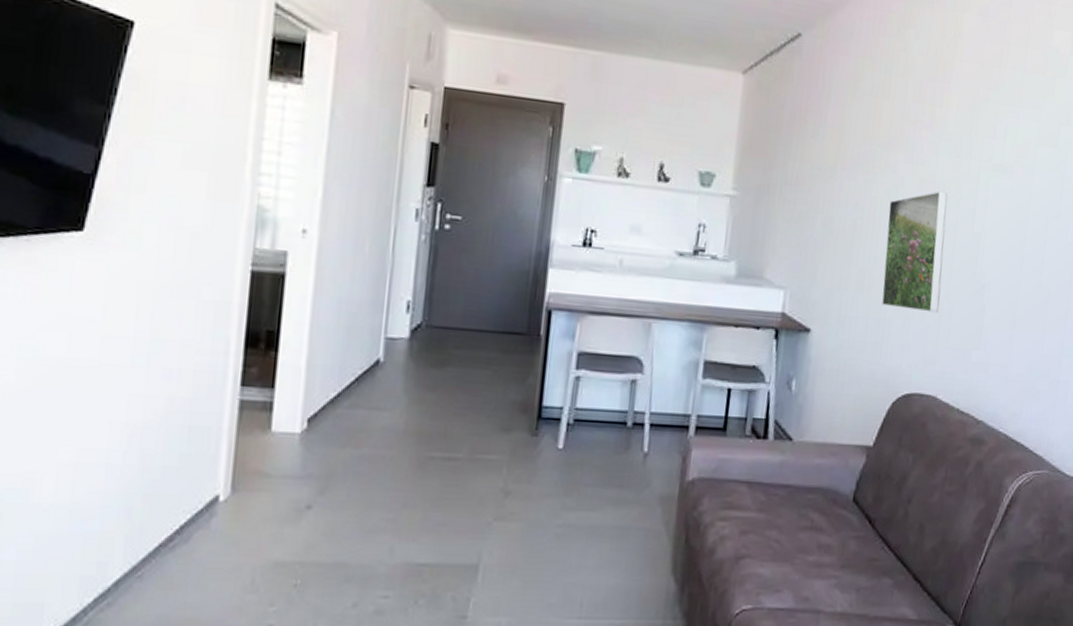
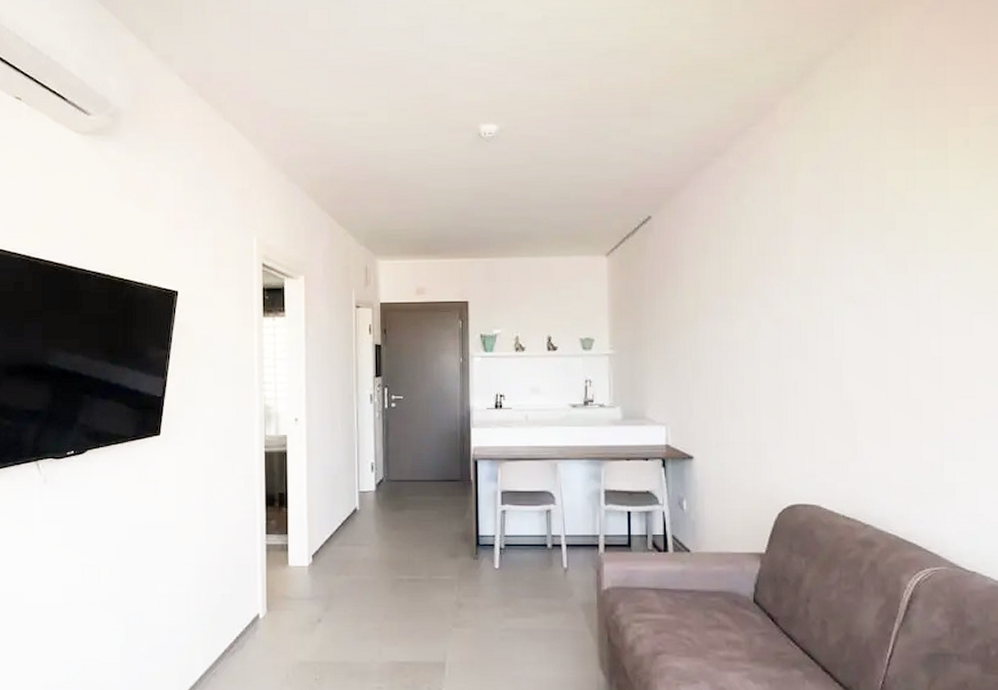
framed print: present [882,191,948,313] -> none [750,326,811,432]

